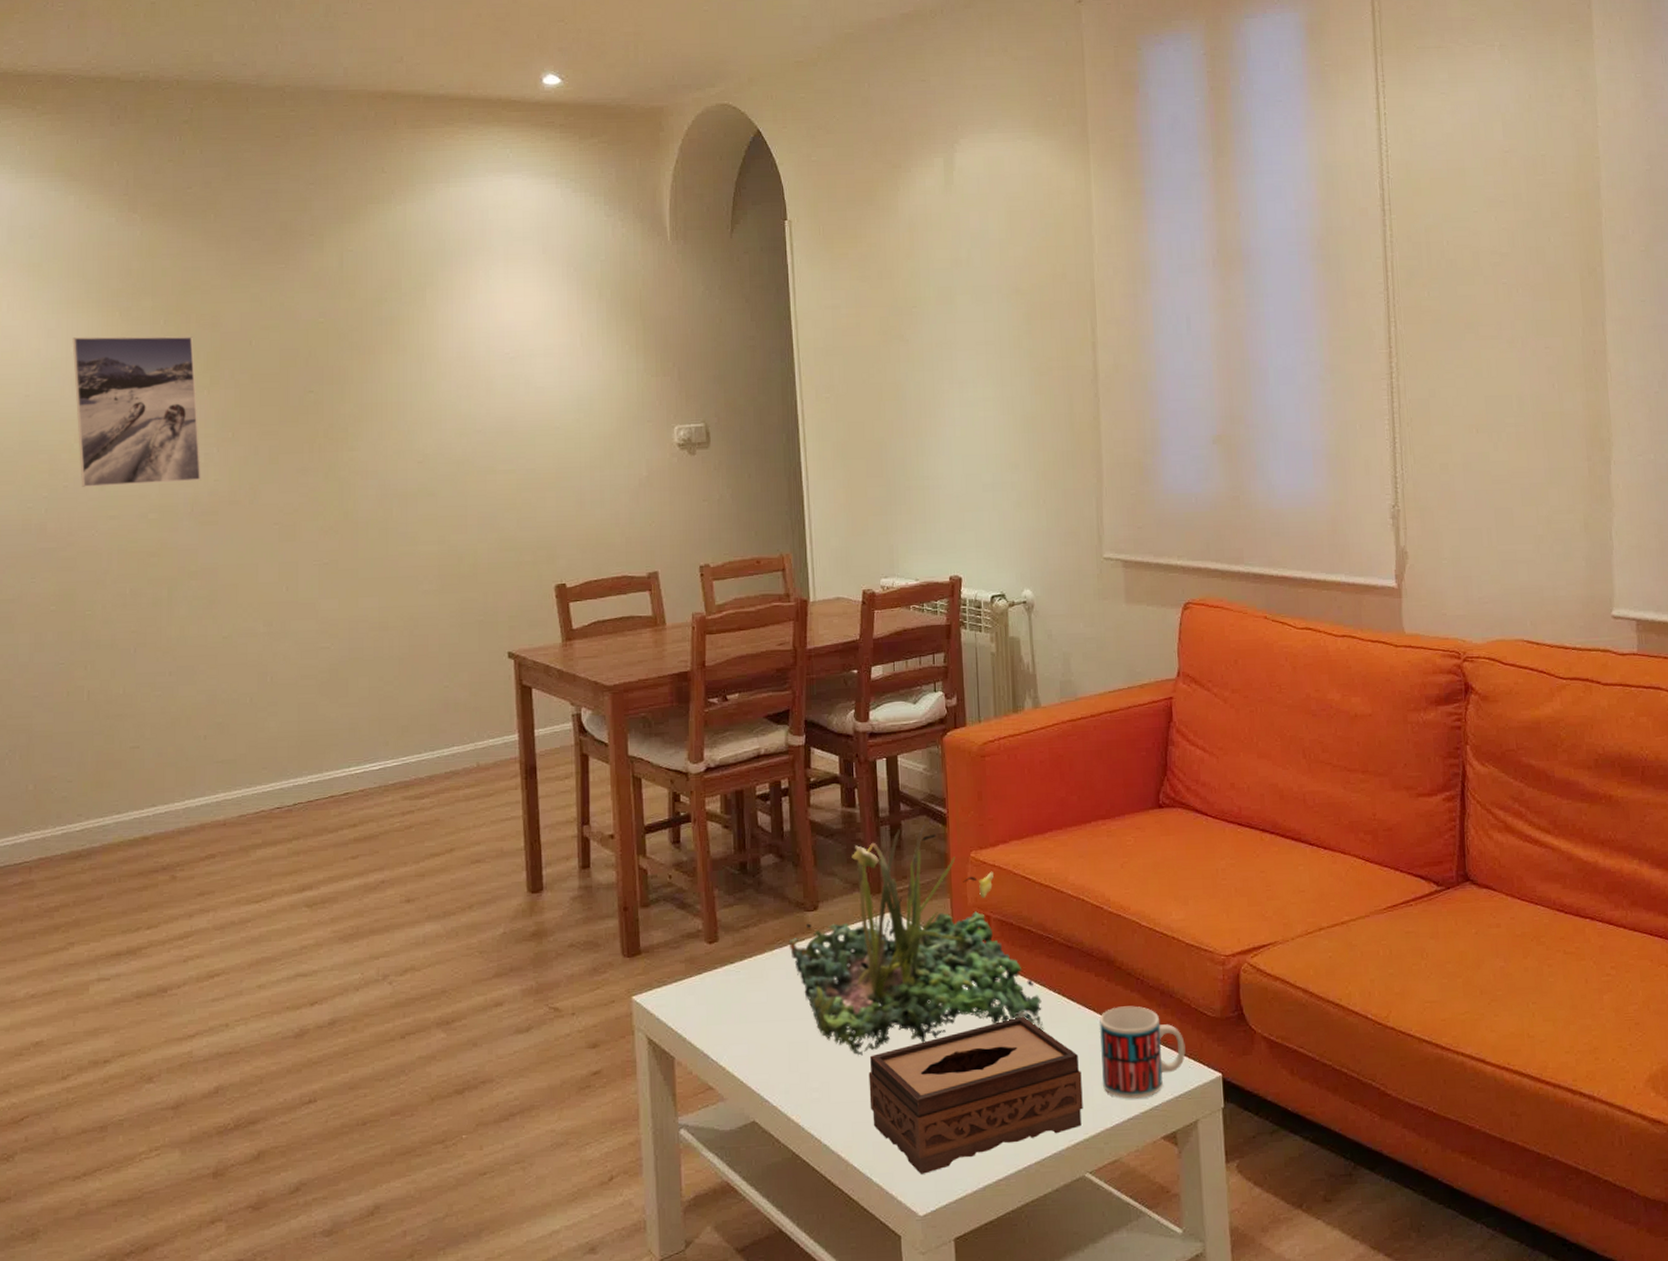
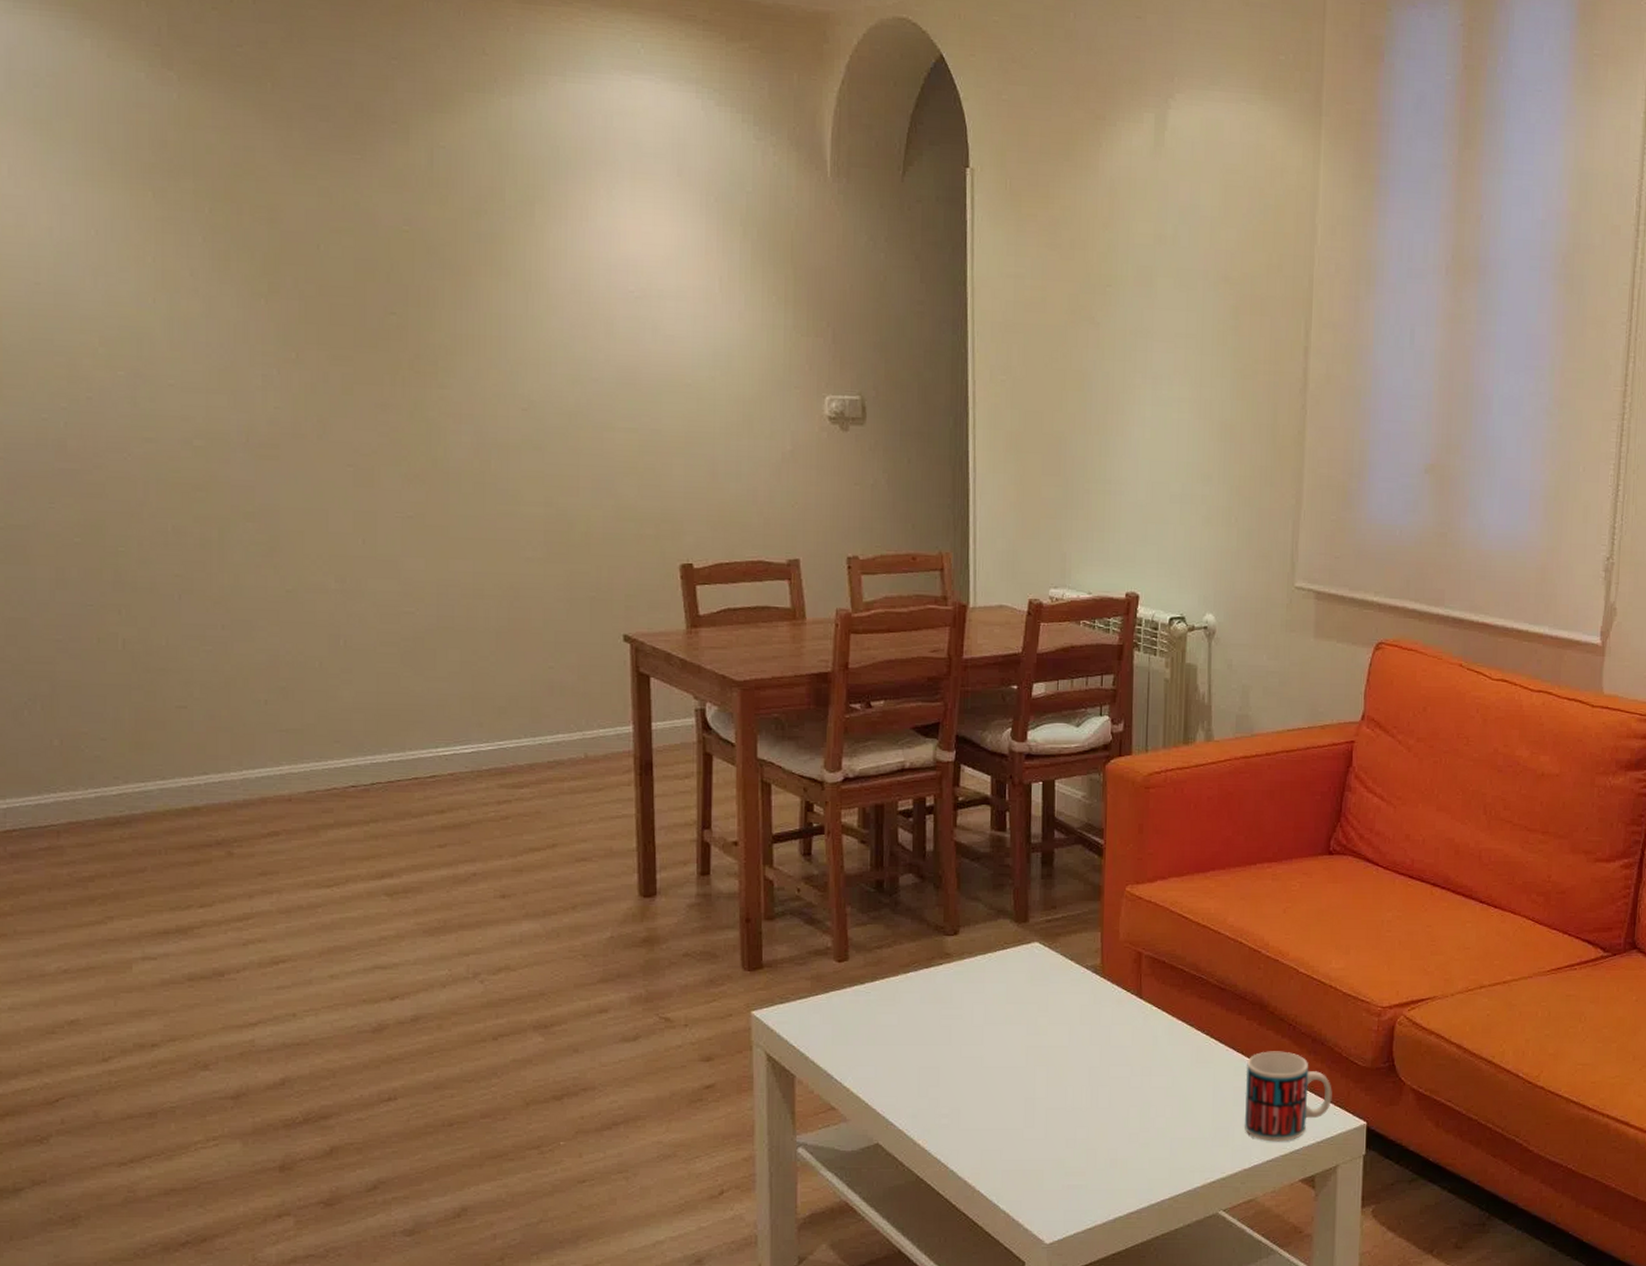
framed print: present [72,336,201,487] -> none [93,217,258,407]
plant: present [788,824,1044,1056] -> none [925,854,1189,1085]
tissue box: present [868,1016,1083,1174] -> none [1001,1055,1224,1204]

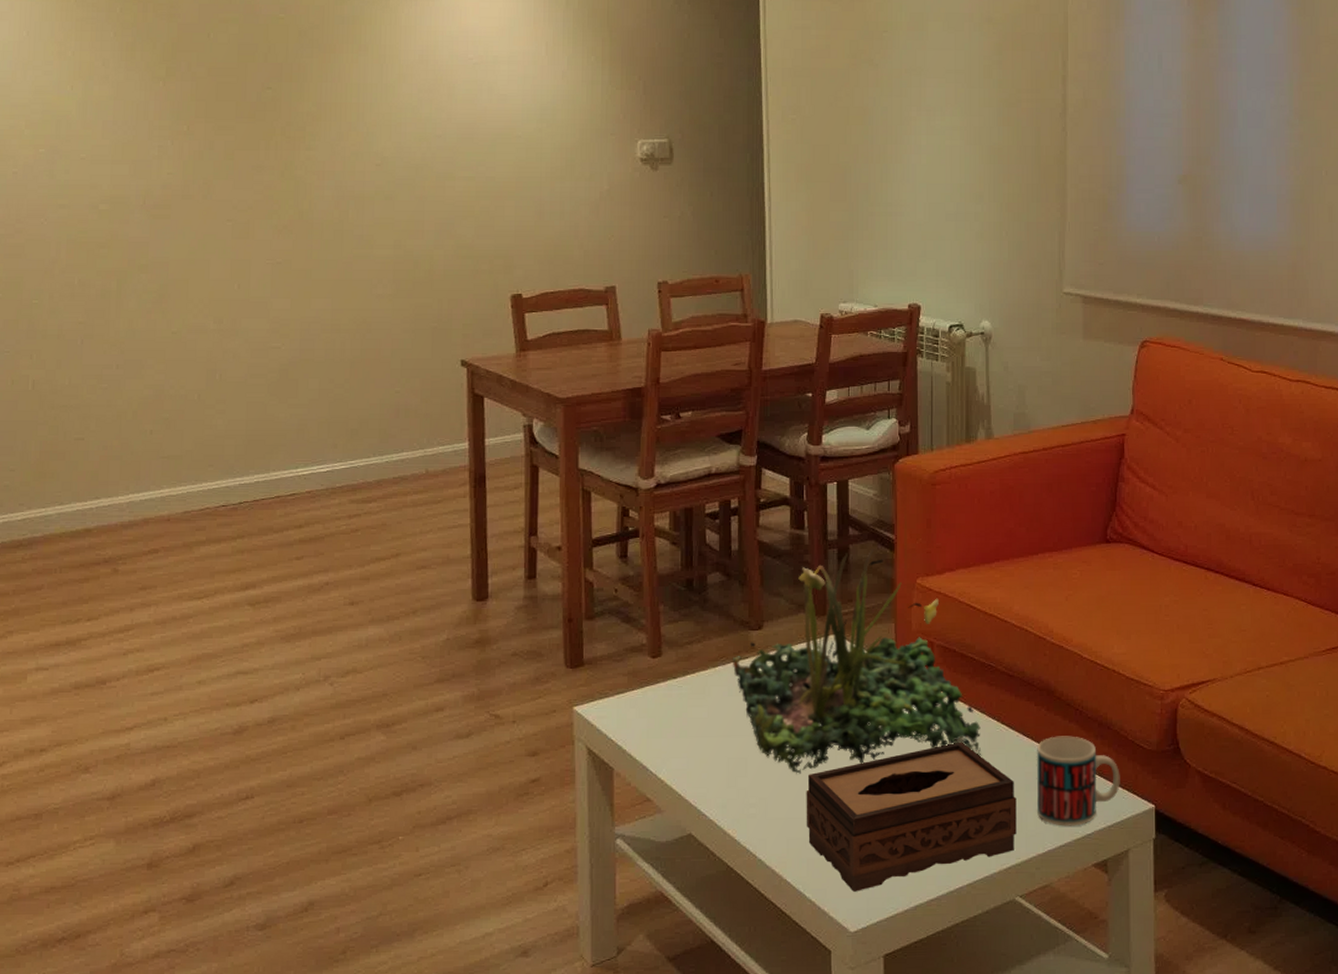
plant: none [925,854,1189,1085] -> present [732,549,982,774]
tissue box: none [1001,1055,1224,1204] -> present [806,742,1017,892]

